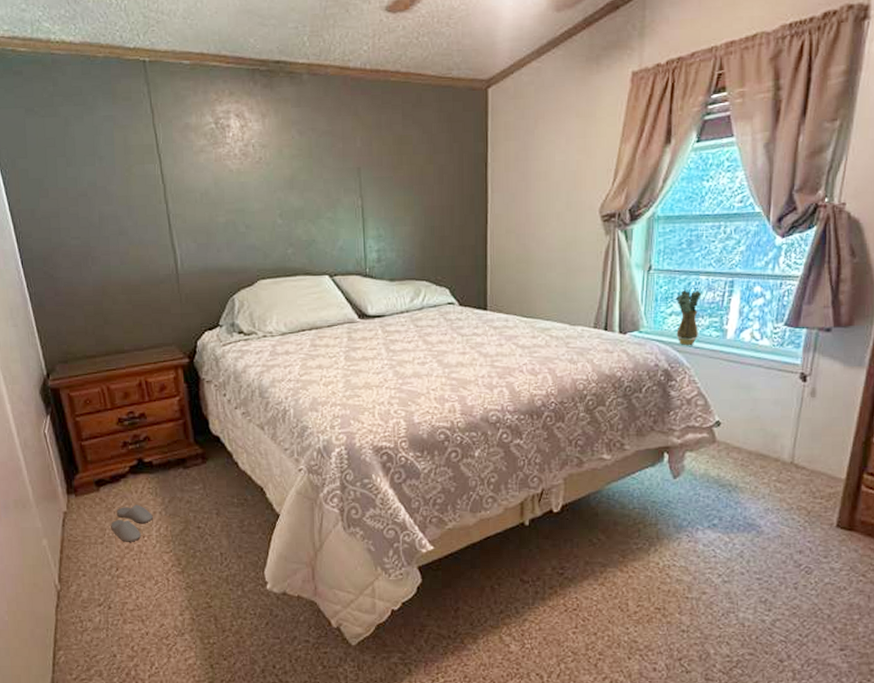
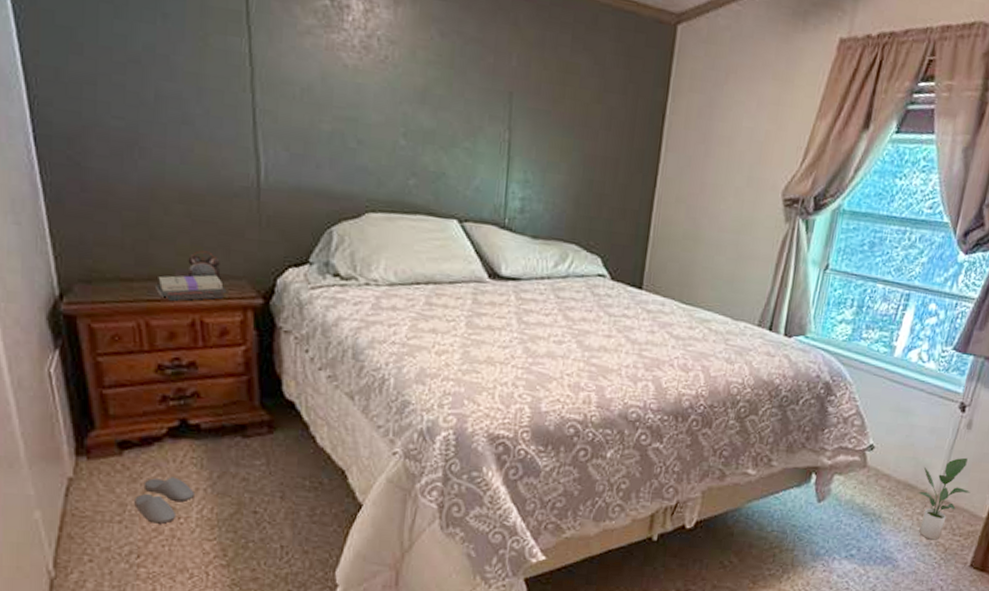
books: none [110,344,162,369] -> present [154,274,227,302]
alarm clock: none [132,327,157,348] -> present [187,250,221,278]
vase: present [675,288,701,345] -> none [843,295,875,359]
potted plant: none [771,424,825,504] -> present [918,457,971,540]

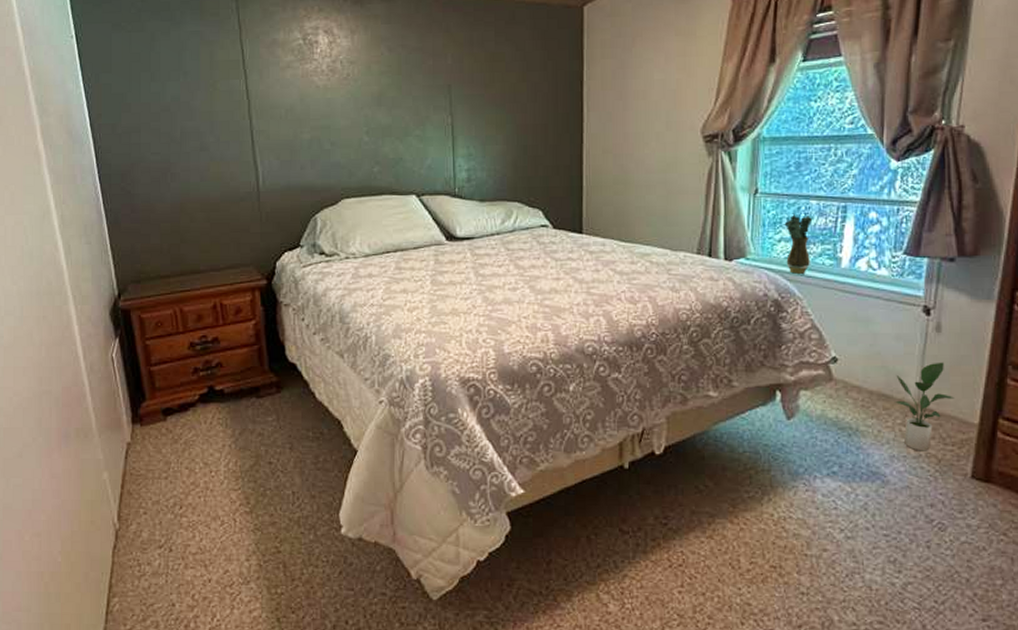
slippers: present [134,476,194,524] -> none [176,436,222,478]
books: present [154,274,227,302] -> none [185,265,239,291]
alarm clock: present [187,250,221,278] -> none [209,247,234,269]
vase: none [843,295,875,359] -> present [784,213,812,274]

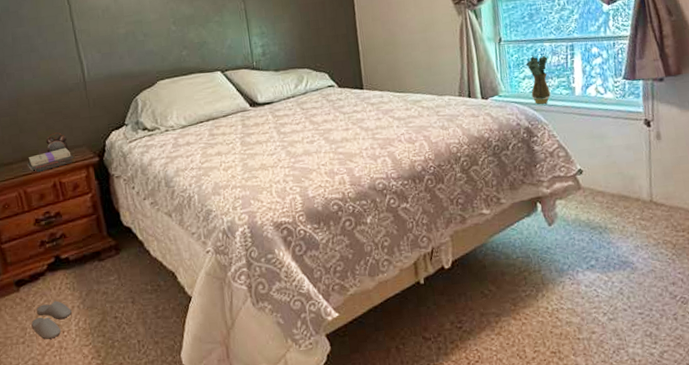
slippers: none [176,436,222,478] -> present [31,300,72,339]
books: none [185,265,239,291] -> present [26,147,74,173]
alarm clock: none [209,247,234,269] -> present [46,132,69,153]
potted plant: present [895,362,955,451] -> none [630,163,679,240]

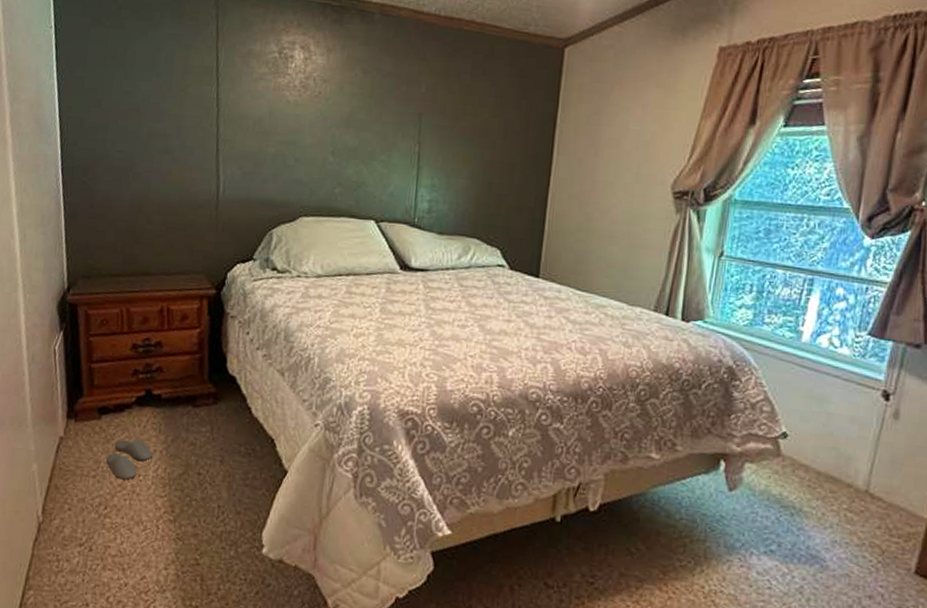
books: present [26,147,74,173] -> none [135,270,189,293]
alarm clock: present [46,132,69,153] -> none [160,251,186,273]
vase: present [525,55,551,104] -> none [745,280,776,343]

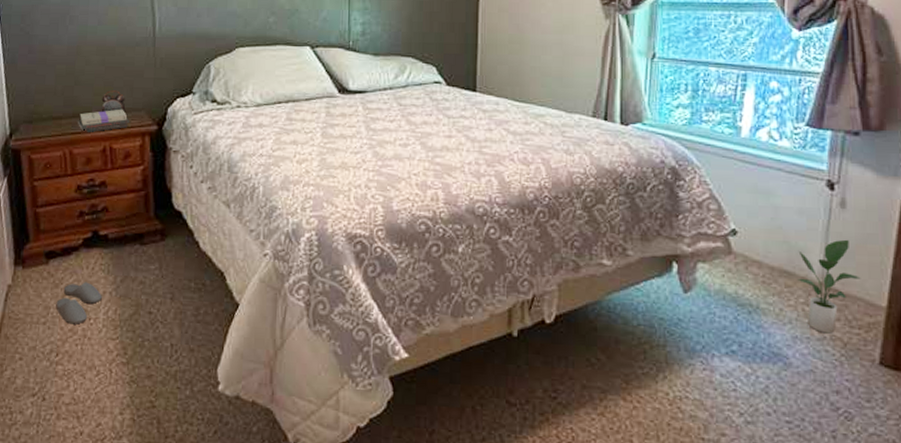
books: none [135,270,189,293] -> present [77,109,130,133]
alarm clock: none [160,251,186,273] -> present [101,90,126,112]
potted plant: none [843,450,906,540] -> present [798,239,861,334]

